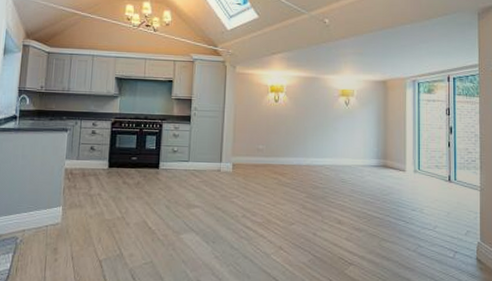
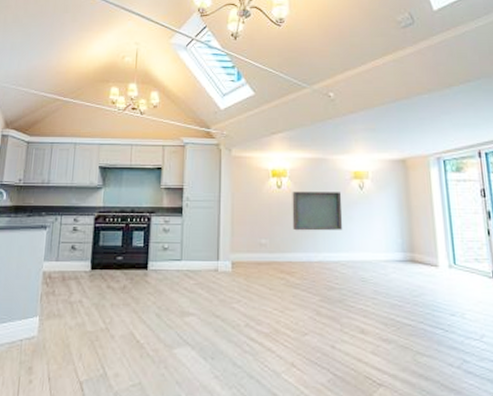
television: none [286,105,330,140] -> present [292,191,343,231]

